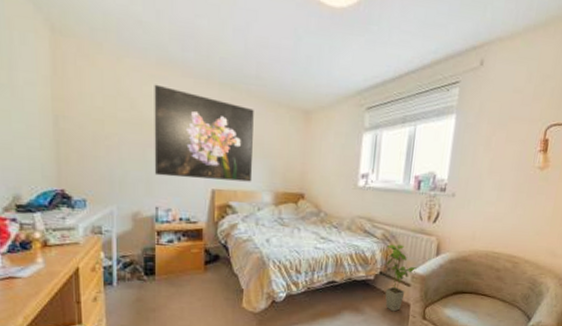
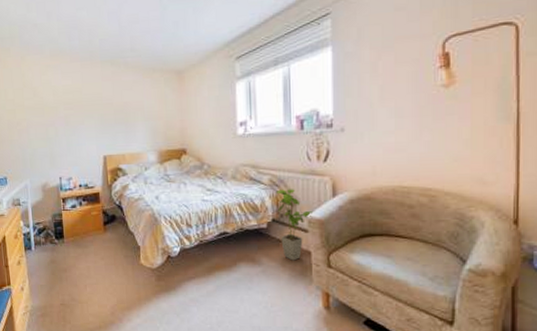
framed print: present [154,84,254,182] -> none [50,72,137,150]

